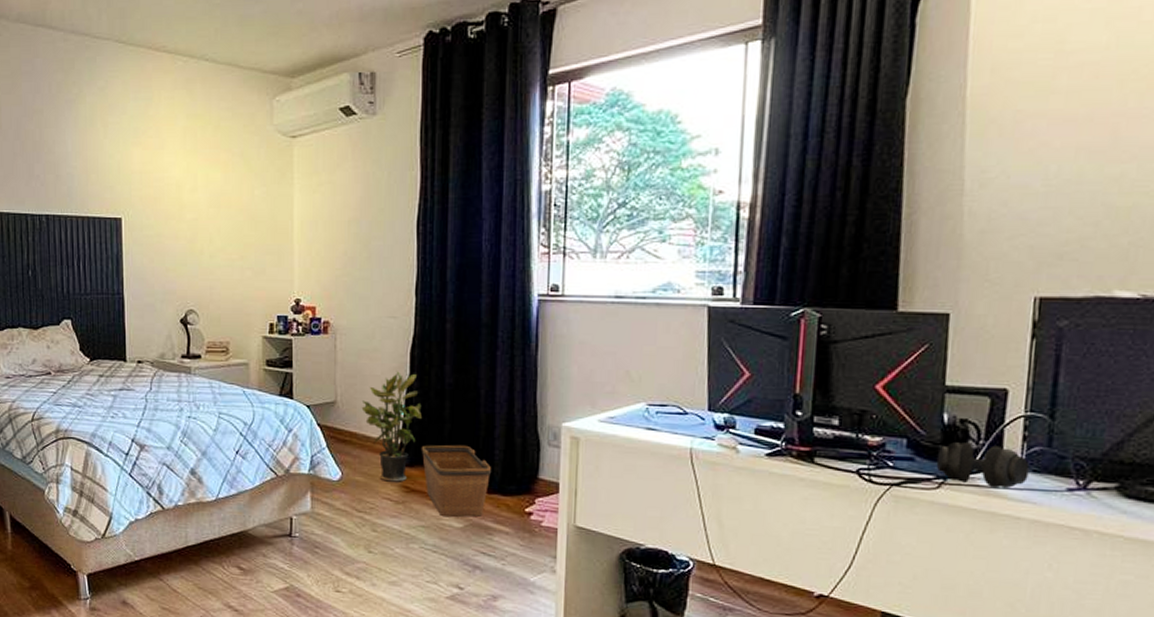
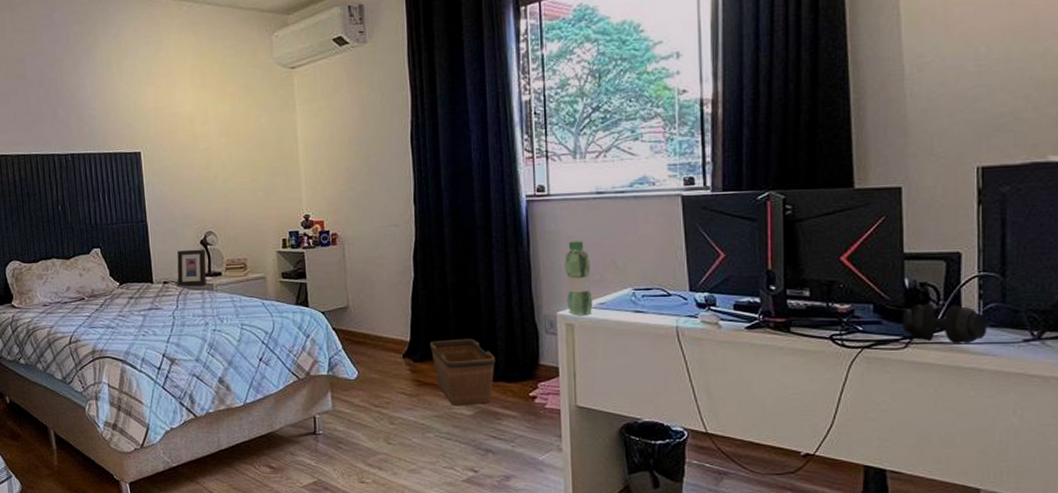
picture frame: none [153,328,185,367] -> present [177,249,206,286]
potted plant: present [361,371,423,483] -> none [372,274,429,378]
water bottle: none [574,347,603,430] -> present [564,241,593,316]

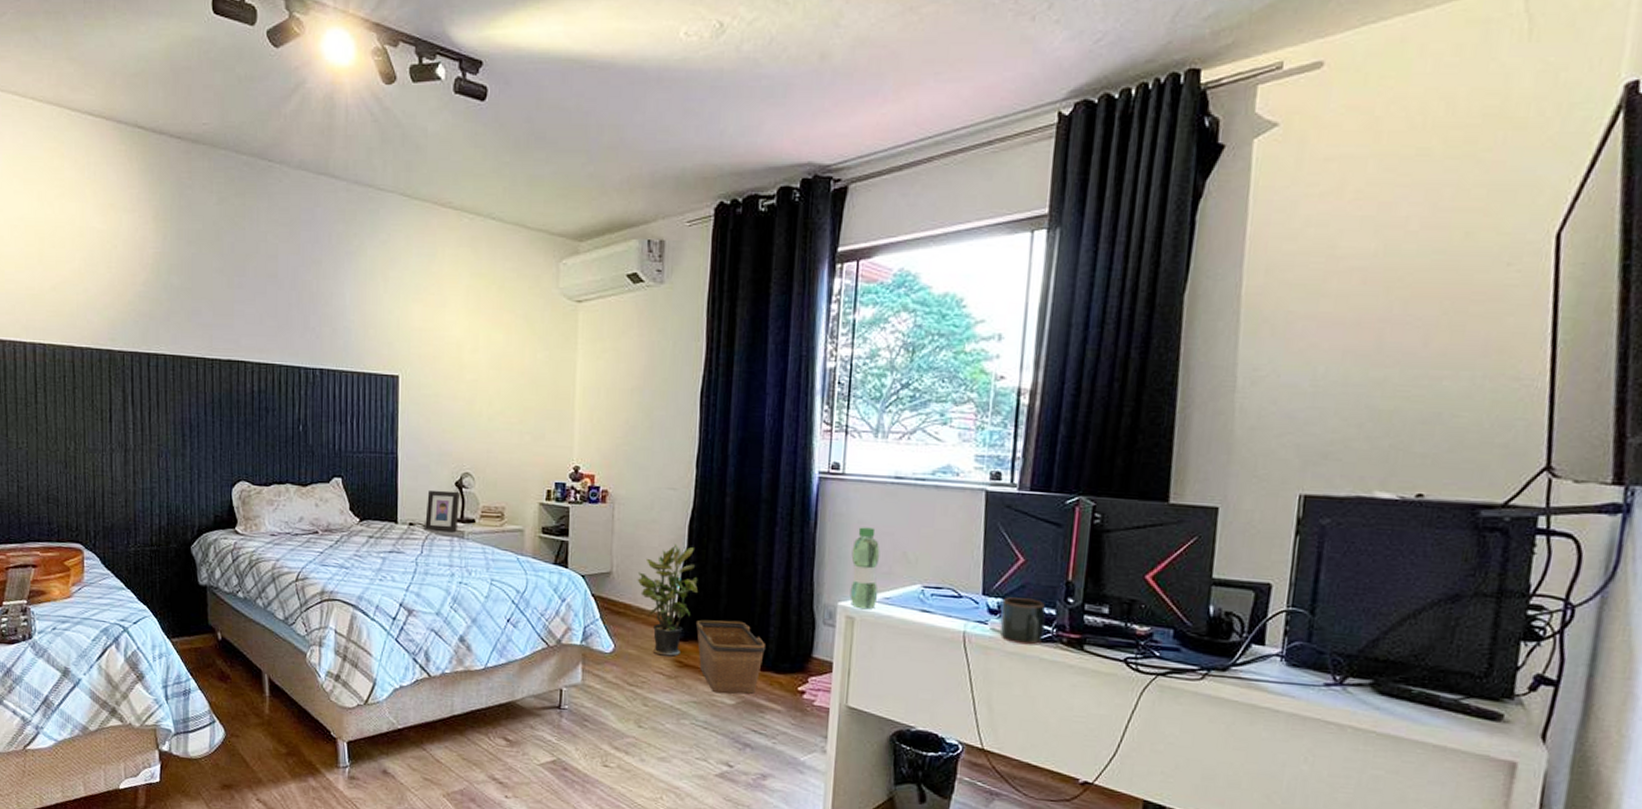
potted plant: none [372,274,429,378] -> present [637,543,699,658]
mug: none [709,290,751,333] -> present [1000,597,1046,646]
headphones: present [902,304,987,343] -> none [1200,634,1290,681]

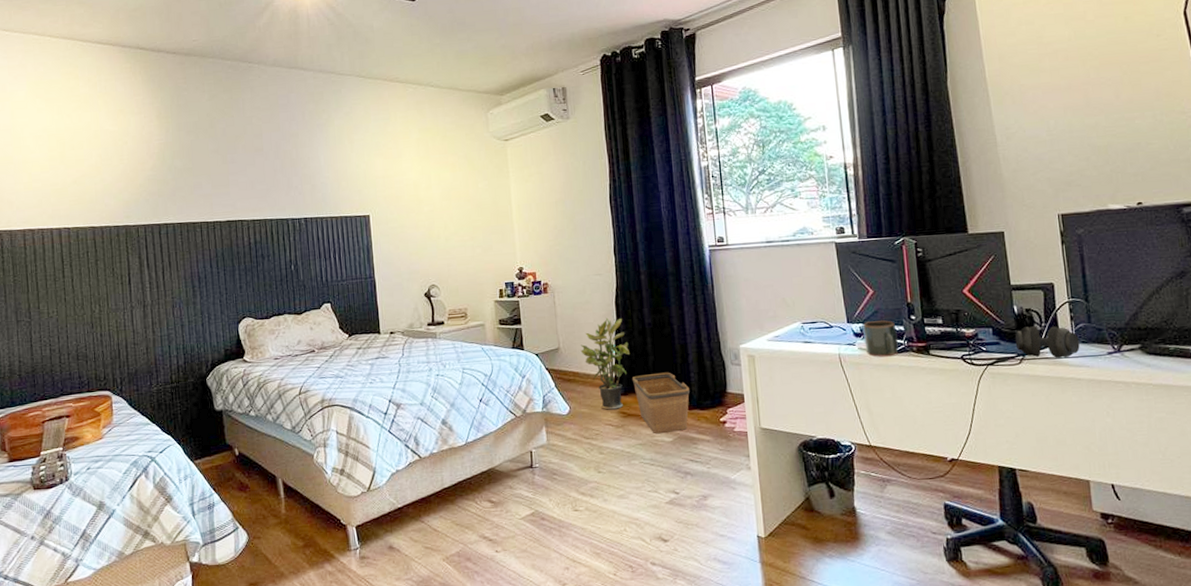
picture frame: present [425,490,460,532] -> none [402,301,430,336]
water bottle: present [849,527,880,610] -> none [743,283,770,348]
headphones: none [1200,634,1290,681] -> present [1015,326,1080,358]

